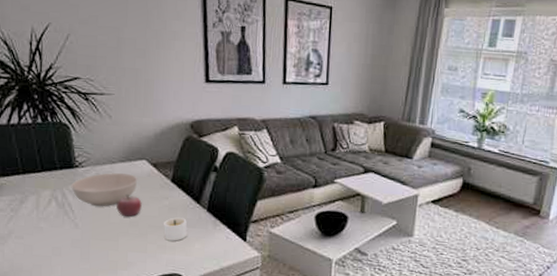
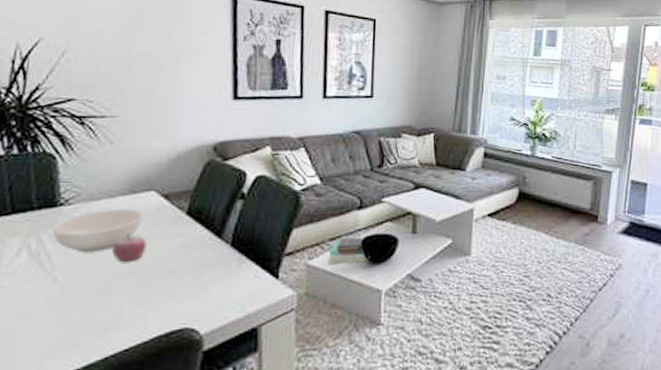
candle: present [163,217,188,241] -> none [173,257,205,287]
books: none [286,212,323,235] -> present [327,238,370,265]

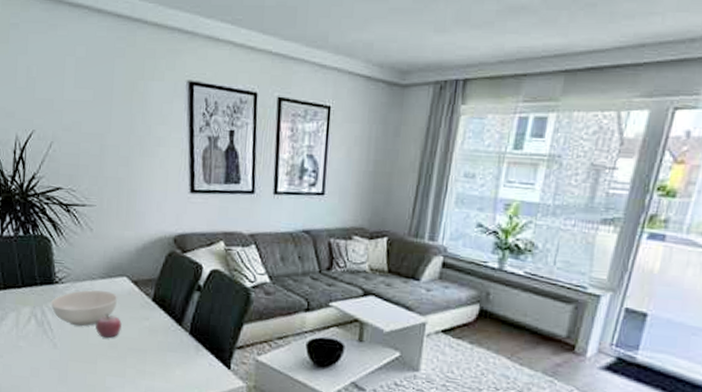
books: present [327,238,370,265] -> none [274,338,315,365]

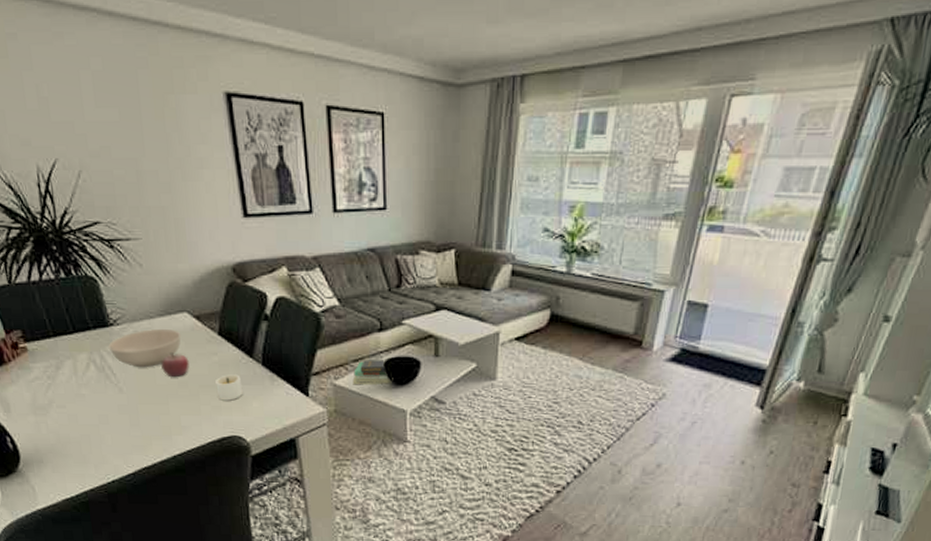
candle: none [143,340,168,367] -> present [216,374,243,401]
books: none [274,338,315,365] -> present [352,360,393,385]

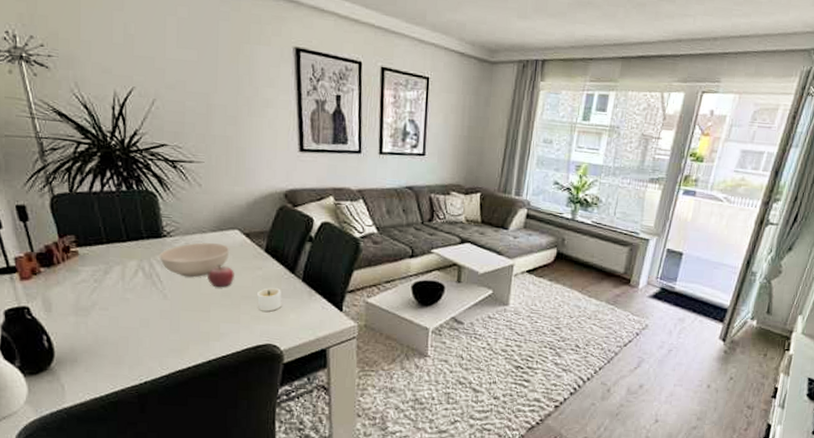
books: present [352,360,393,385] -> none [383,282,420,305]

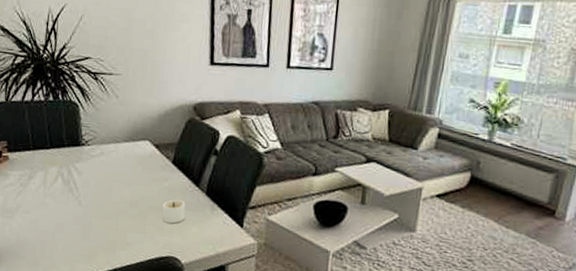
bowl: present [158,242,230,278] -> none [76,152,140,186]
fruit: present [208,265,234,287] -> none [118,174,143,197]

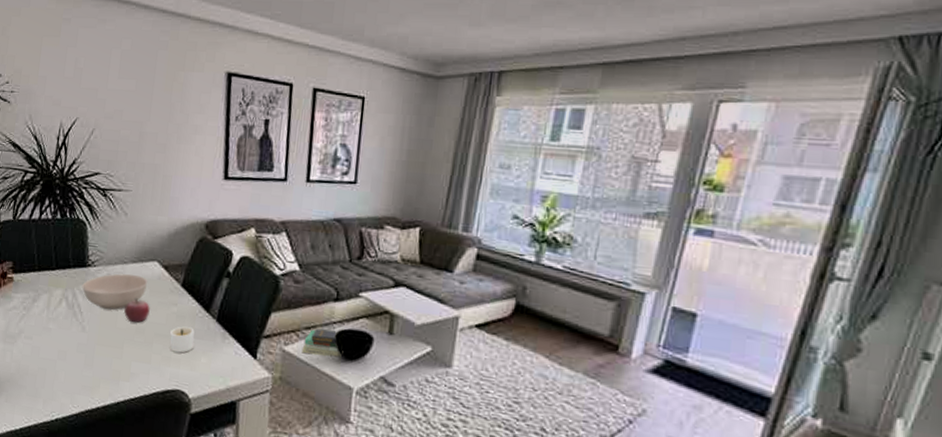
bowl: none [76,152,140,186] -> present [81,273,148,310]
fruit: none [118,174,143,197] -> present [124,298,150,323]
books: none [284,200,321,225] -> present [301,328,343,358]

